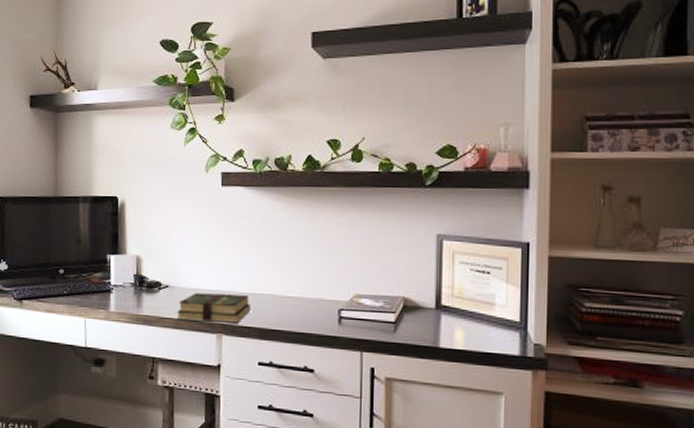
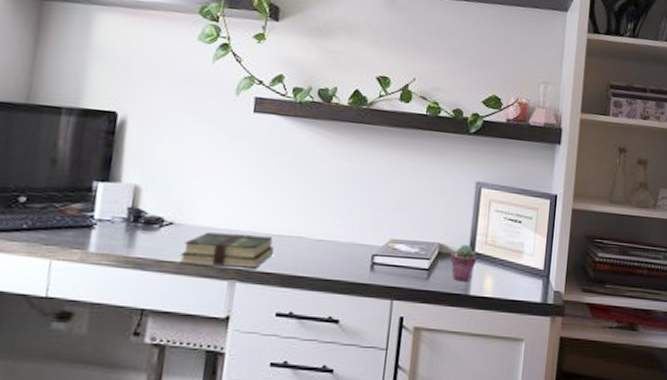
potted succulent: none [416,297,445,335] -> present [450,244,478,282]

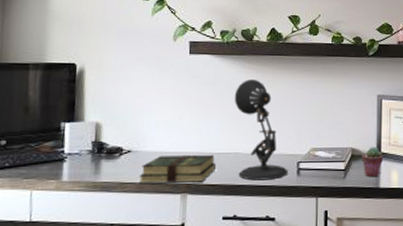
desk lamp: none [299,149,360,274] -> present [234,80,288,181]

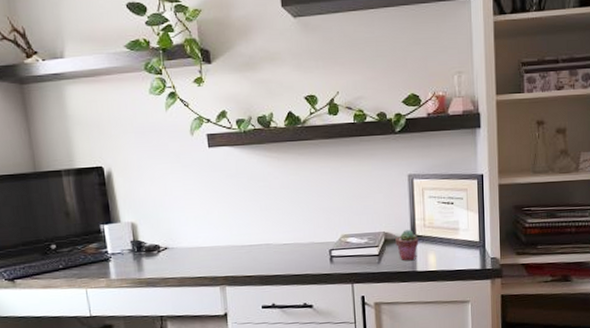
book: present [138,155,216,184] -> none [178,247,249,278]
desk lamp: present [234,80,288,181] -> none [258,168,321,270]

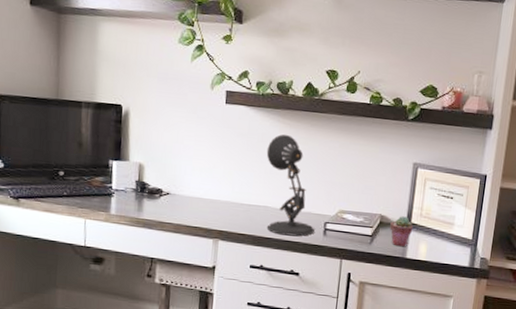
desk lamp: none [258,168,321,270] -> present [266,134,315,237]

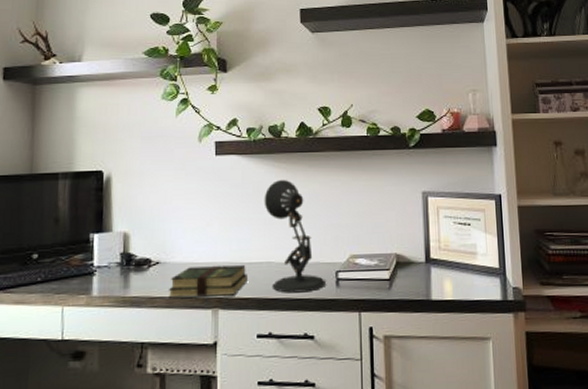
book: none [176,201,246,230] -> present [168,265,247,298]
potted succulent: present [390,216,414,247] -> none [408,252,434,288]

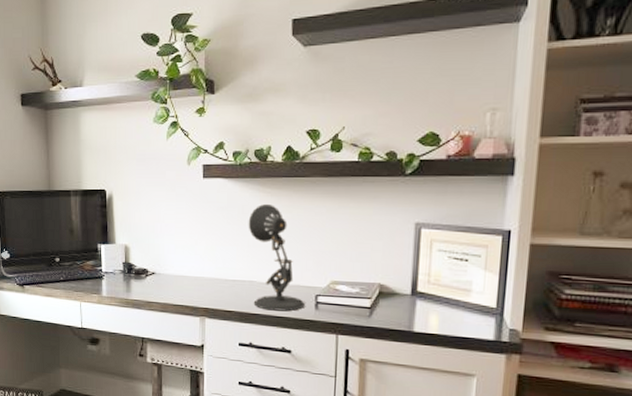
book: present [168,265,247,298] -> none [162,279,231,307]

